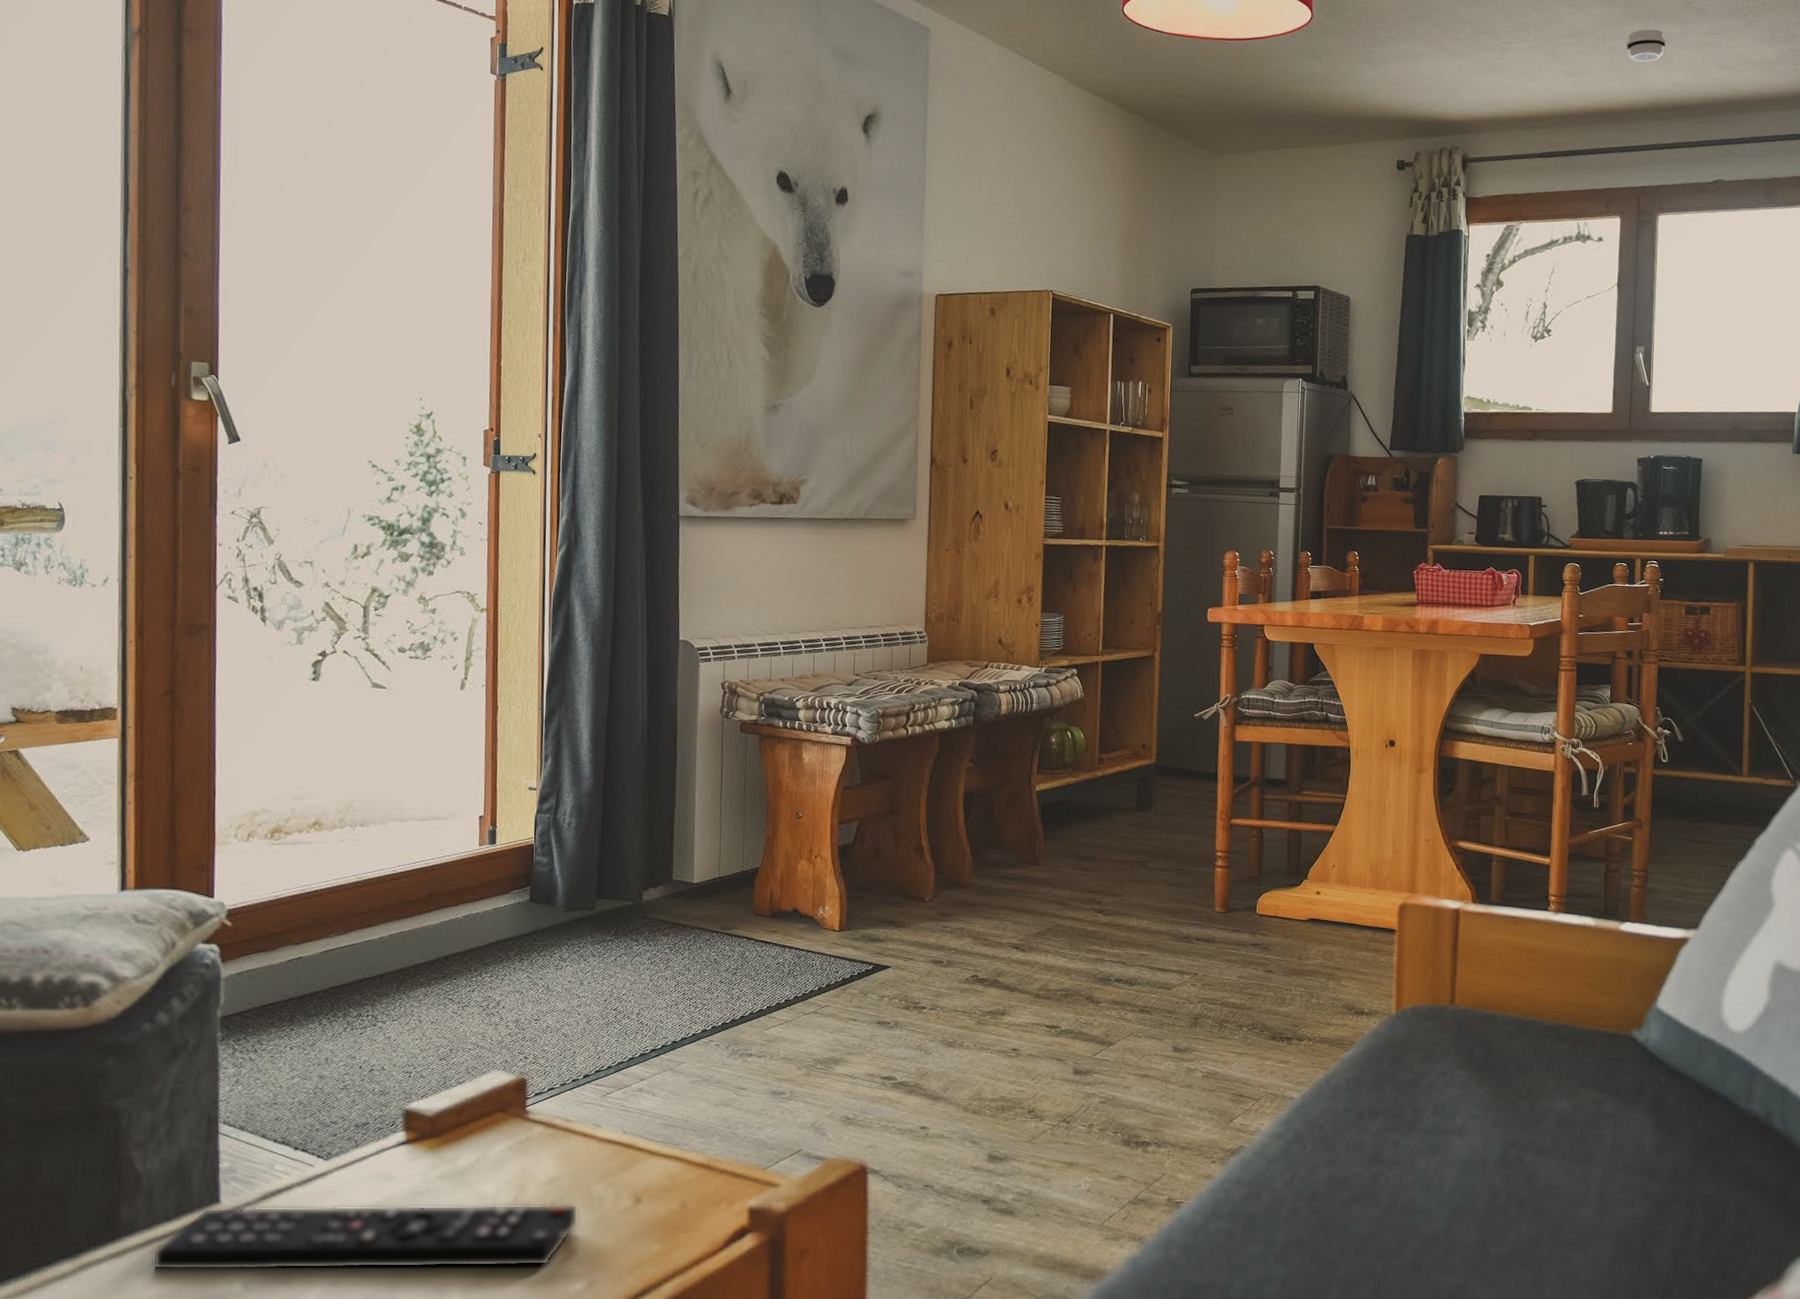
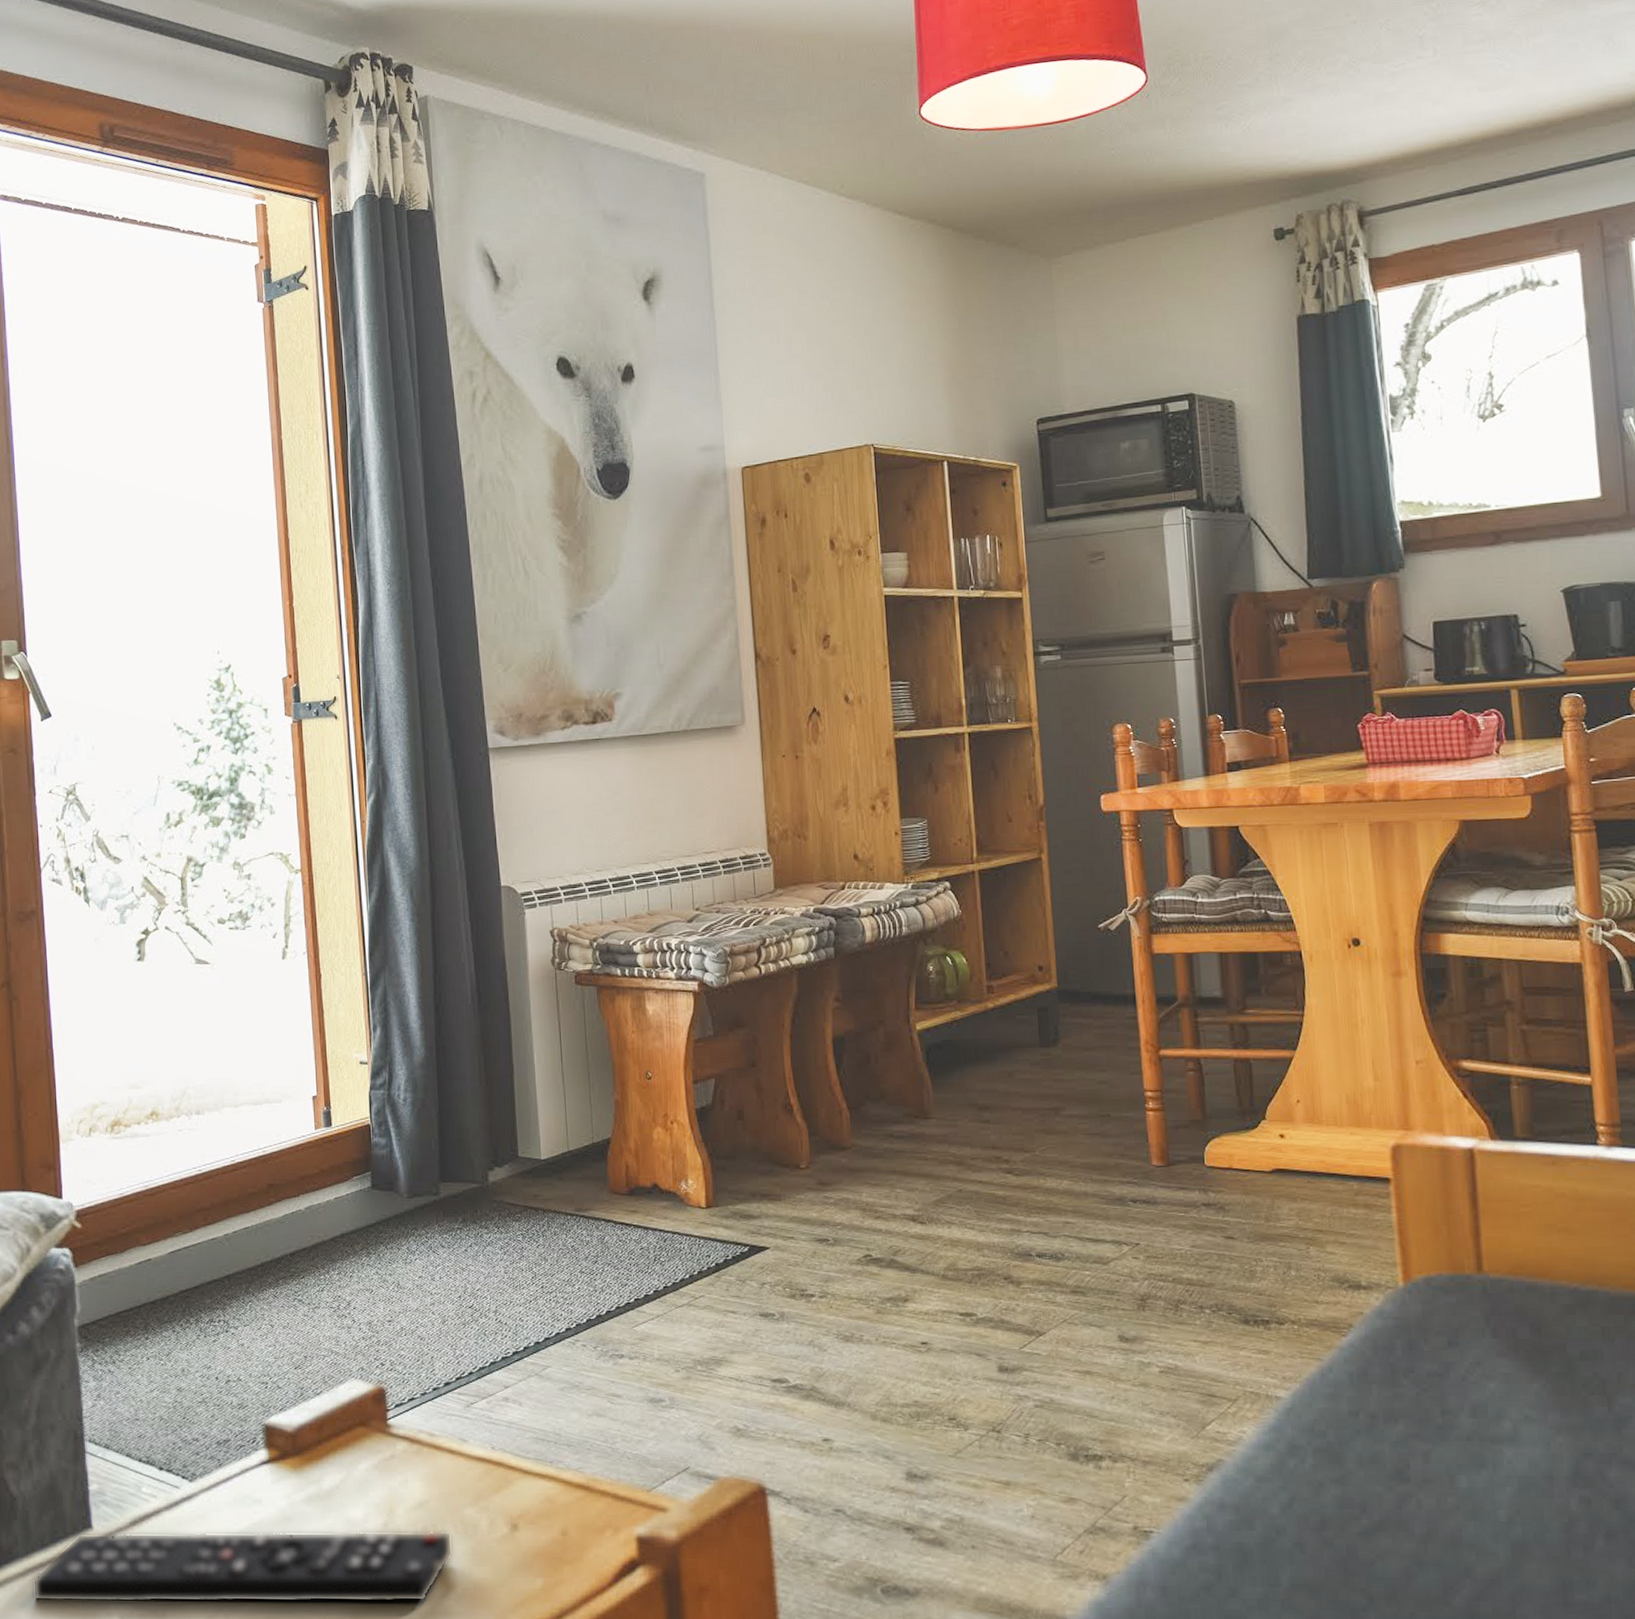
smoke detector: present [1626,29,1667,62] -> none [1558,12,1614,56]

